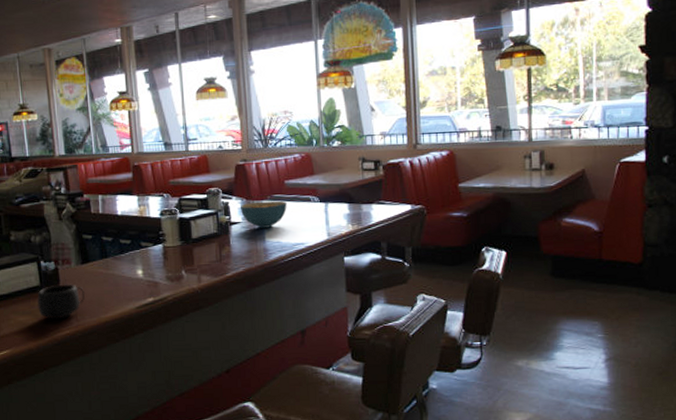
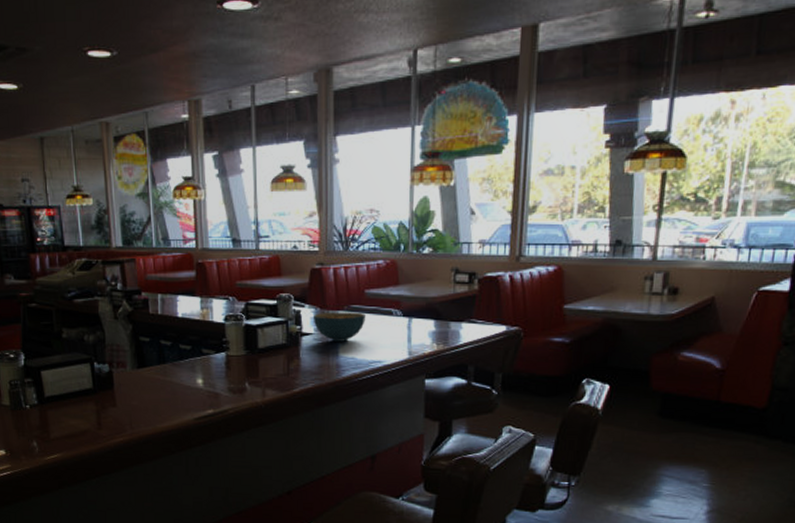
mug: present [36,284,86,320] -> none [89,388,141,426]

